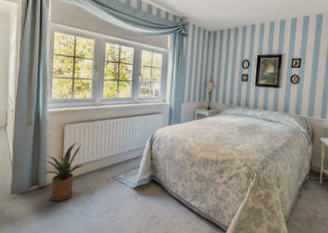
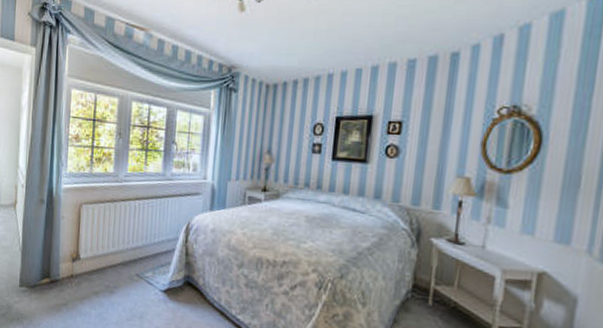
house plant: present [37,142,83,201] -> none [49,227,102,300]

